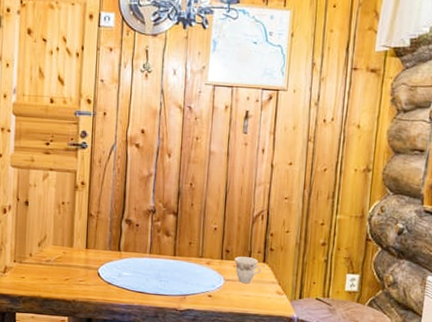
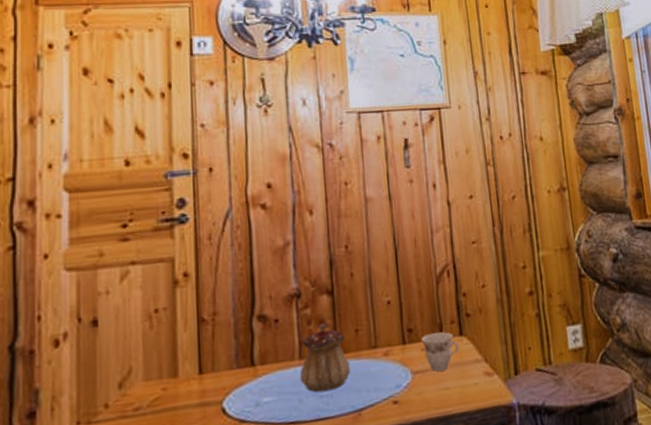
teapot: none [148,233,183,278] -> present [299,323,351,393]

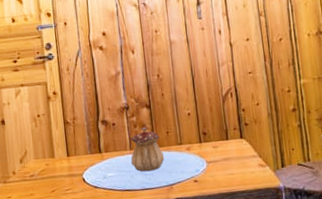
teacup: present [422,331,459,372] -> none [213,135,240,162]

